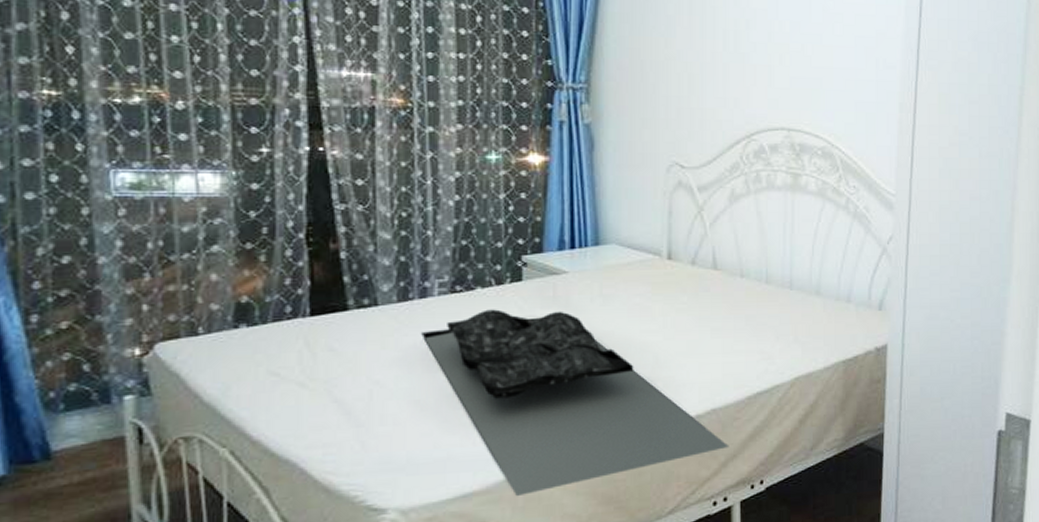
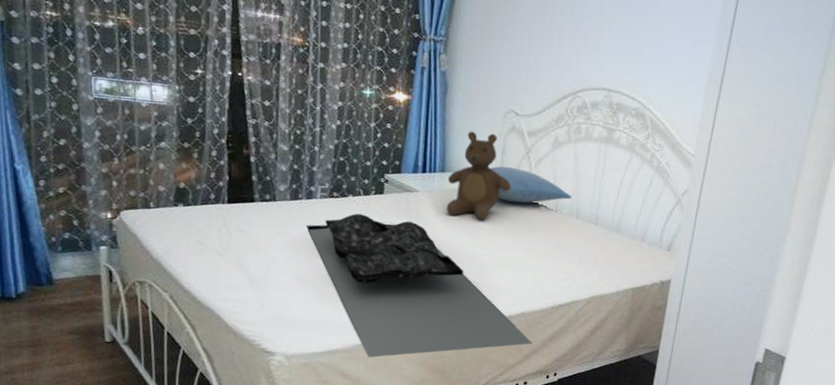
teddy bear: none [603,192,684,300] -> present [446,131,512,220]
pillow: none [656,230,759,272] -> present [491,166,572,203]

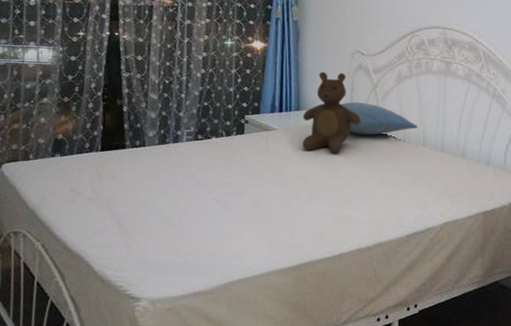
throw blanket: present [305,213,533,358] -> none [172,154,391,299]

